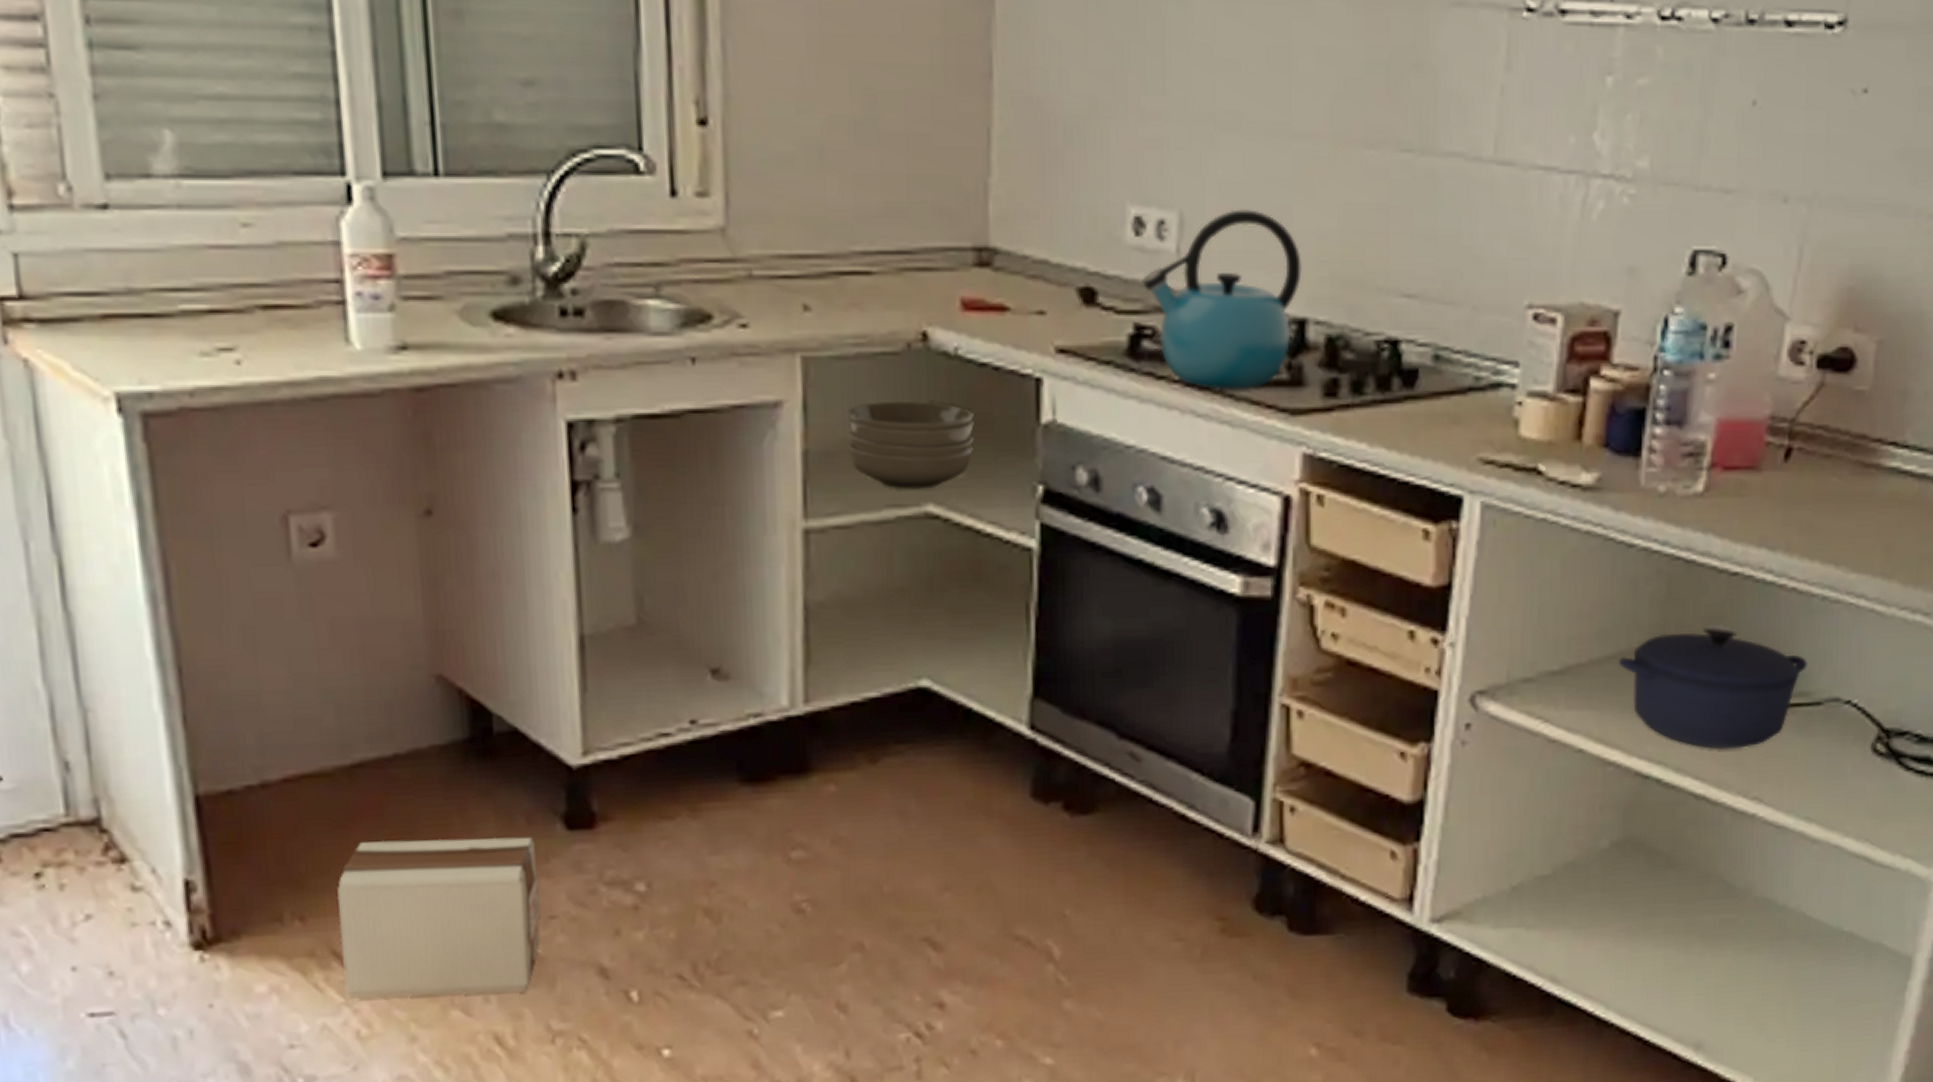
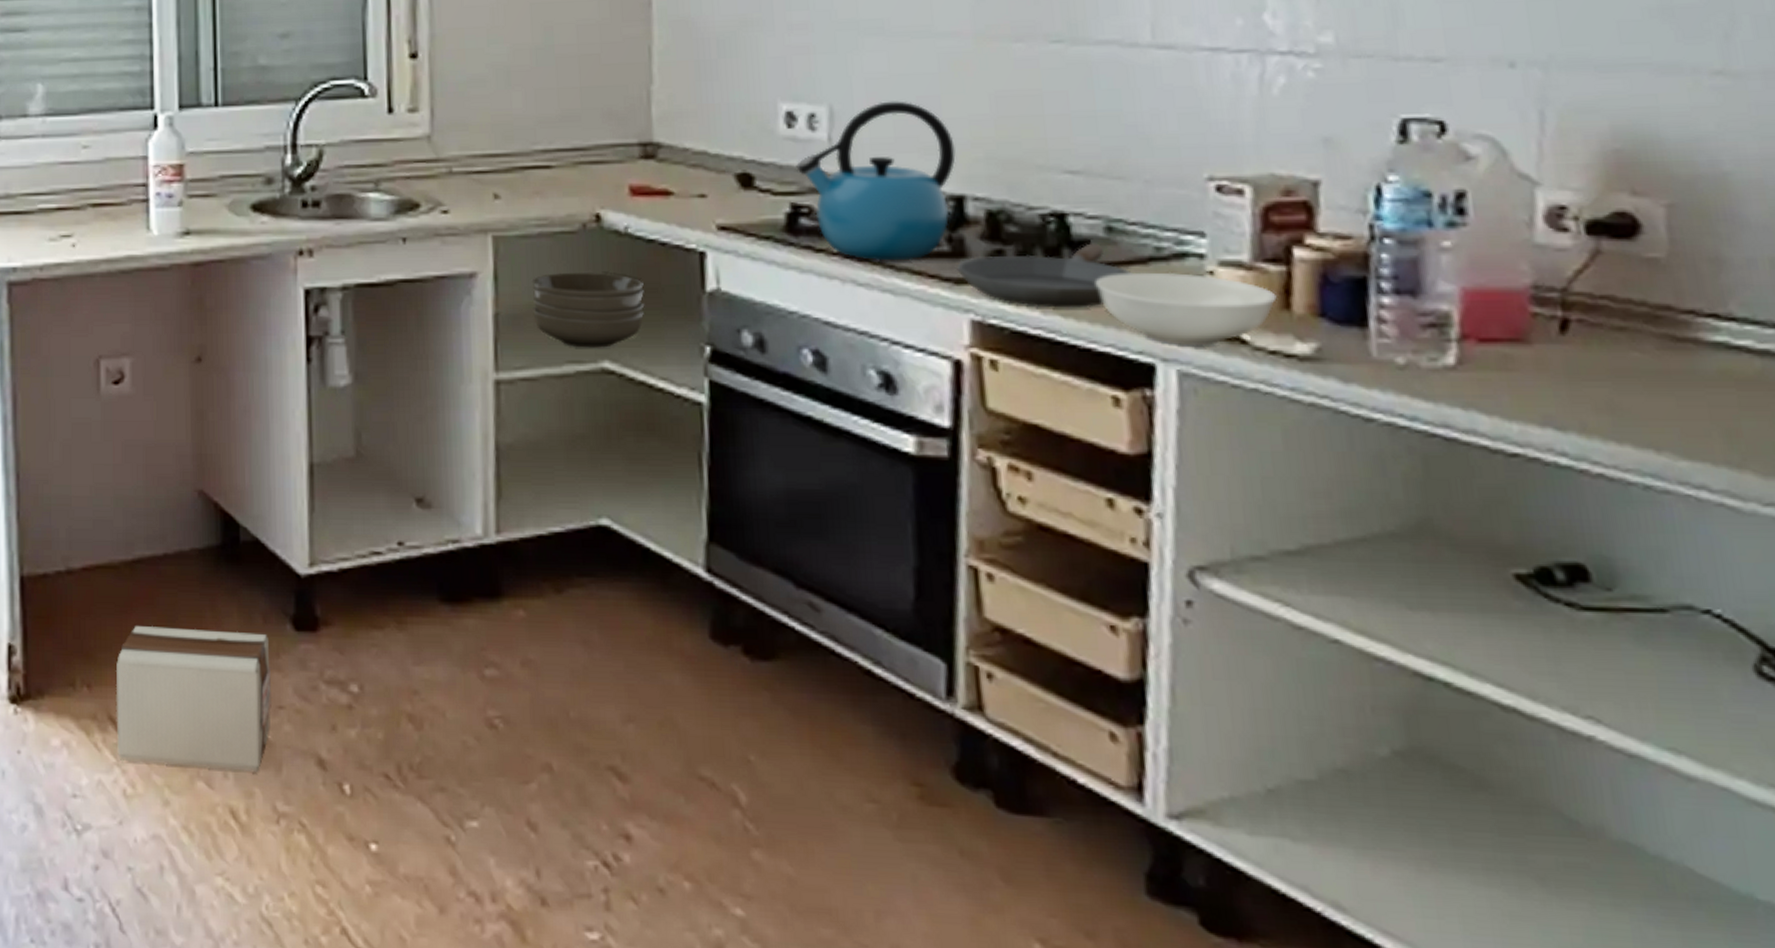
frying pan: none [1293,372,1452,440] -> present [956,243,1132,308]
bowl: none [1419,402,1572,478] -> present [1095,272,1277,346]
cooking pot: present [1619,624,1807,750] -> none [1373,510,1637,656]

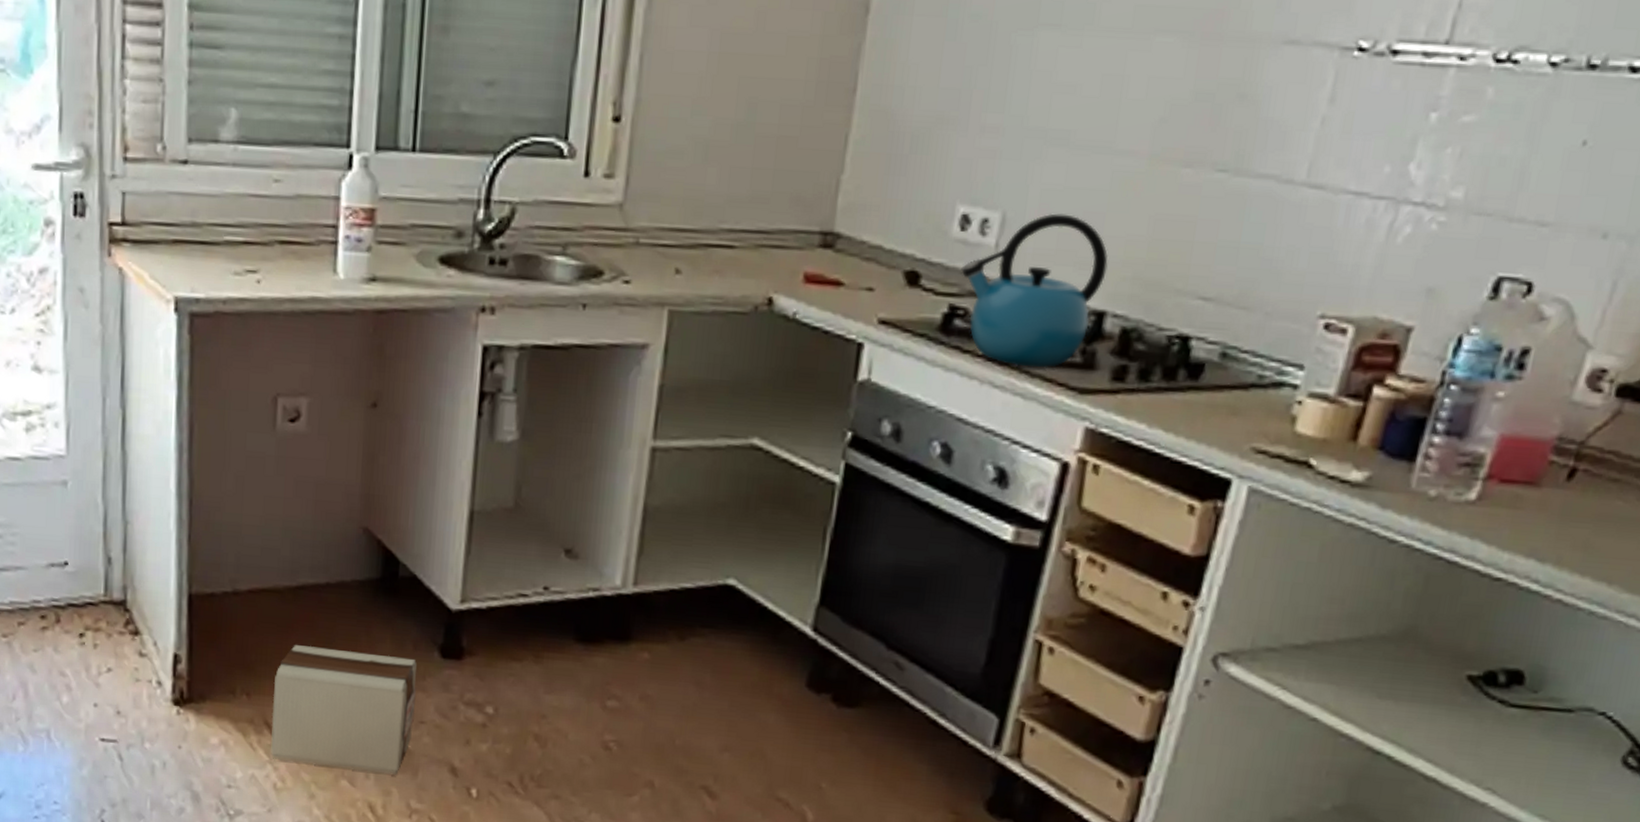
bowl: present [531,273,645,348] -> none [696,351,802,426]
frying pan: present [956,243,1132,308] -> none [1083,366,1233,425]
bowl: present [1095,272,1277,346] -> none [1199,396,1348,467]

